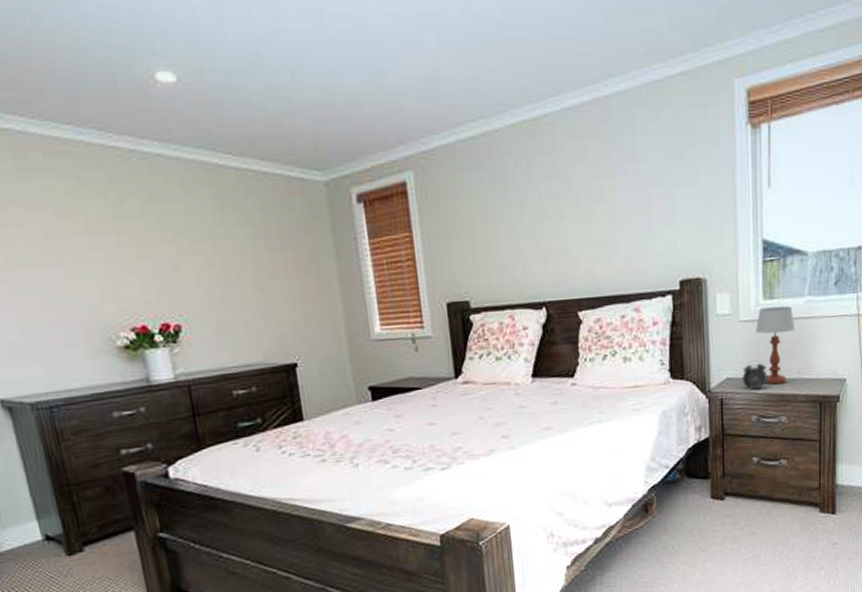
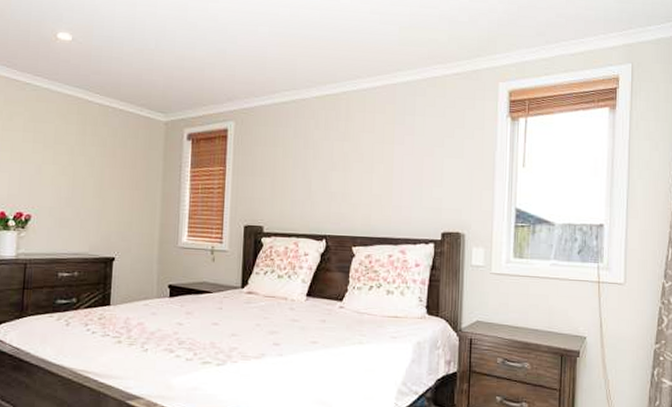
alarm clock: present [742,359,768,391] -> none [491,308,515,336]
table lamp: present [756,306,795,385] -> none [506,265,541,333]

